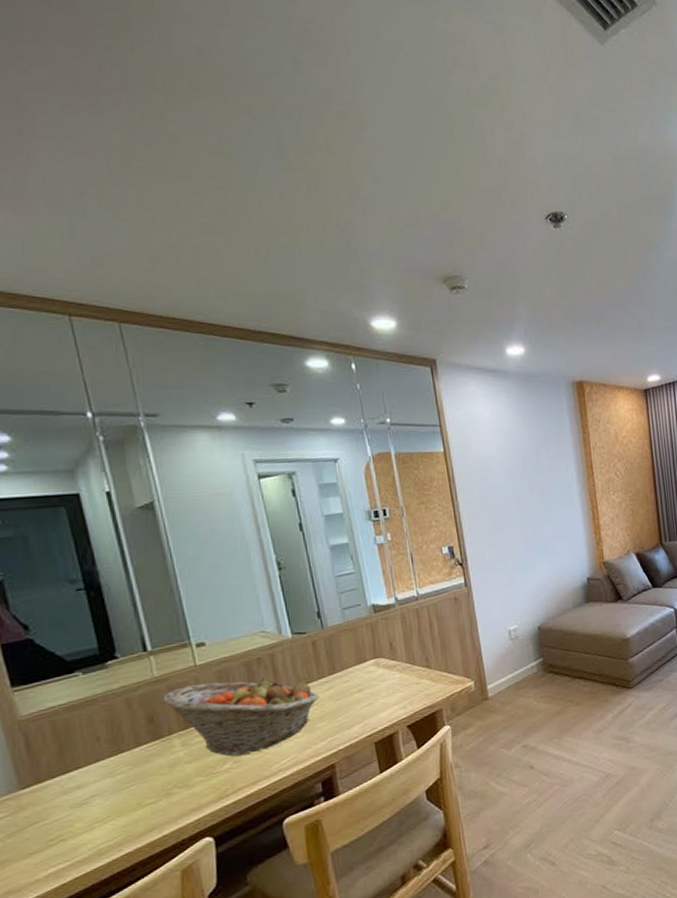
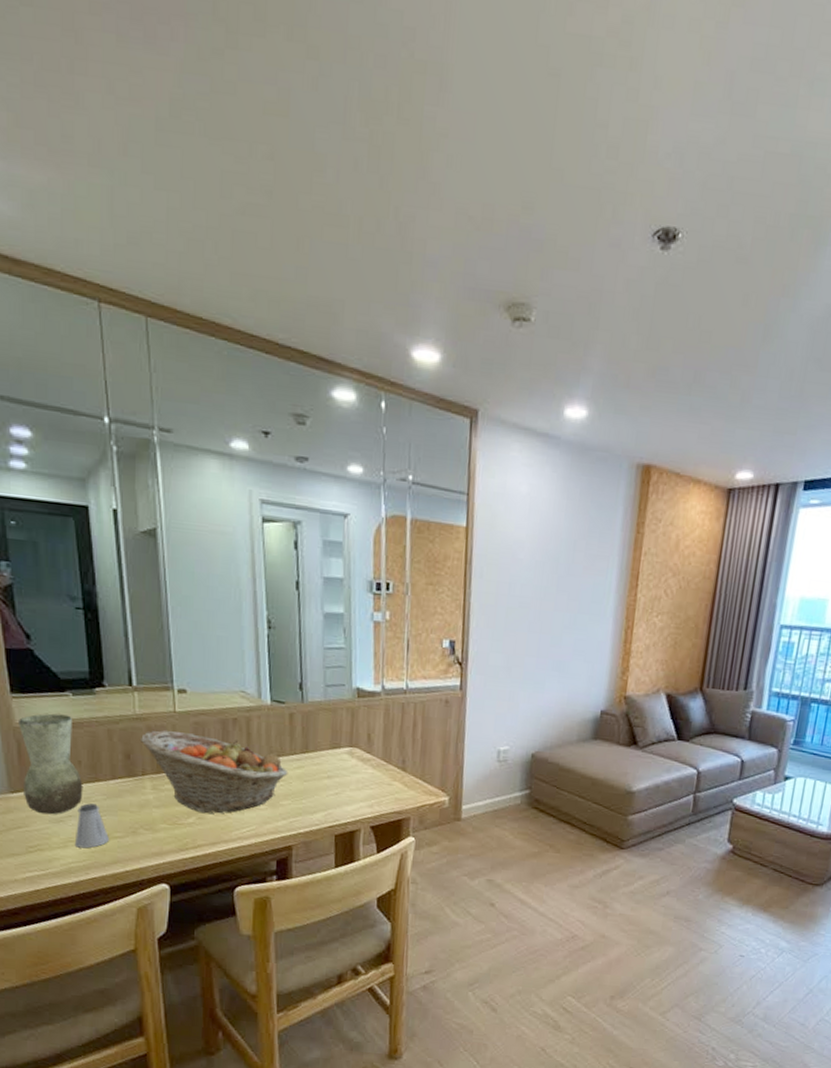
vase: none [22,694,106,803] -> present [17,713,83,815]
saltshaker: none [101,776,141,826] -> present [74,803,109,849]

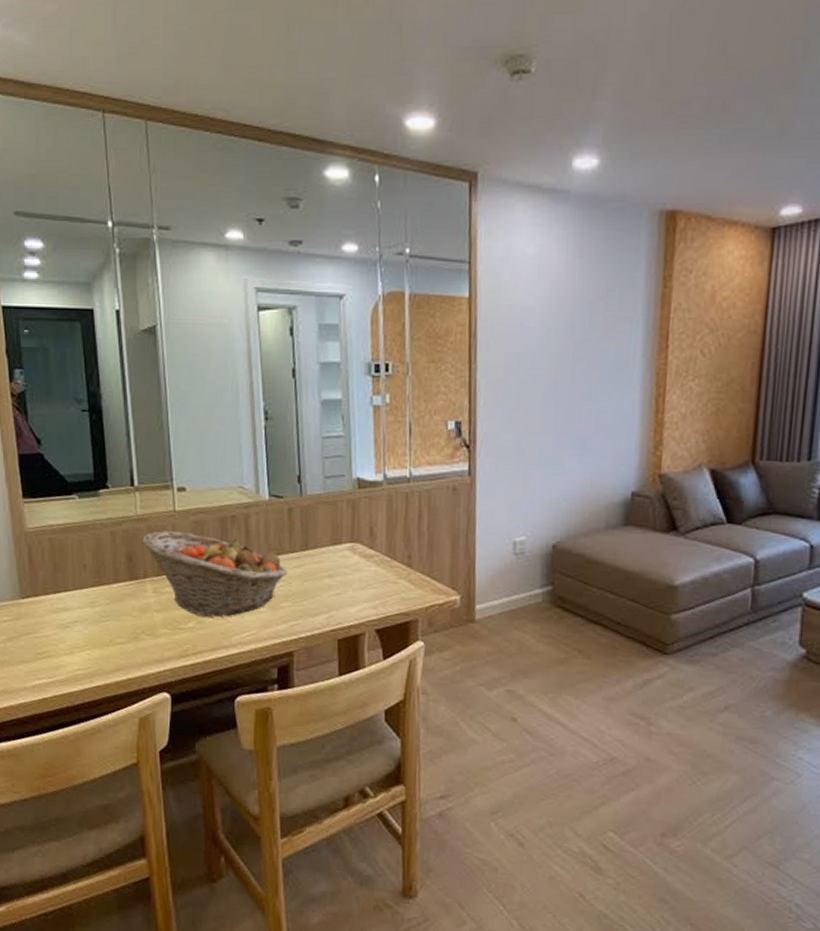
vase: present [17,713,83,815] -> none [28,517,88,621]
saltshaker: present [74,803,109,849] -> none [80,608,112,655]

